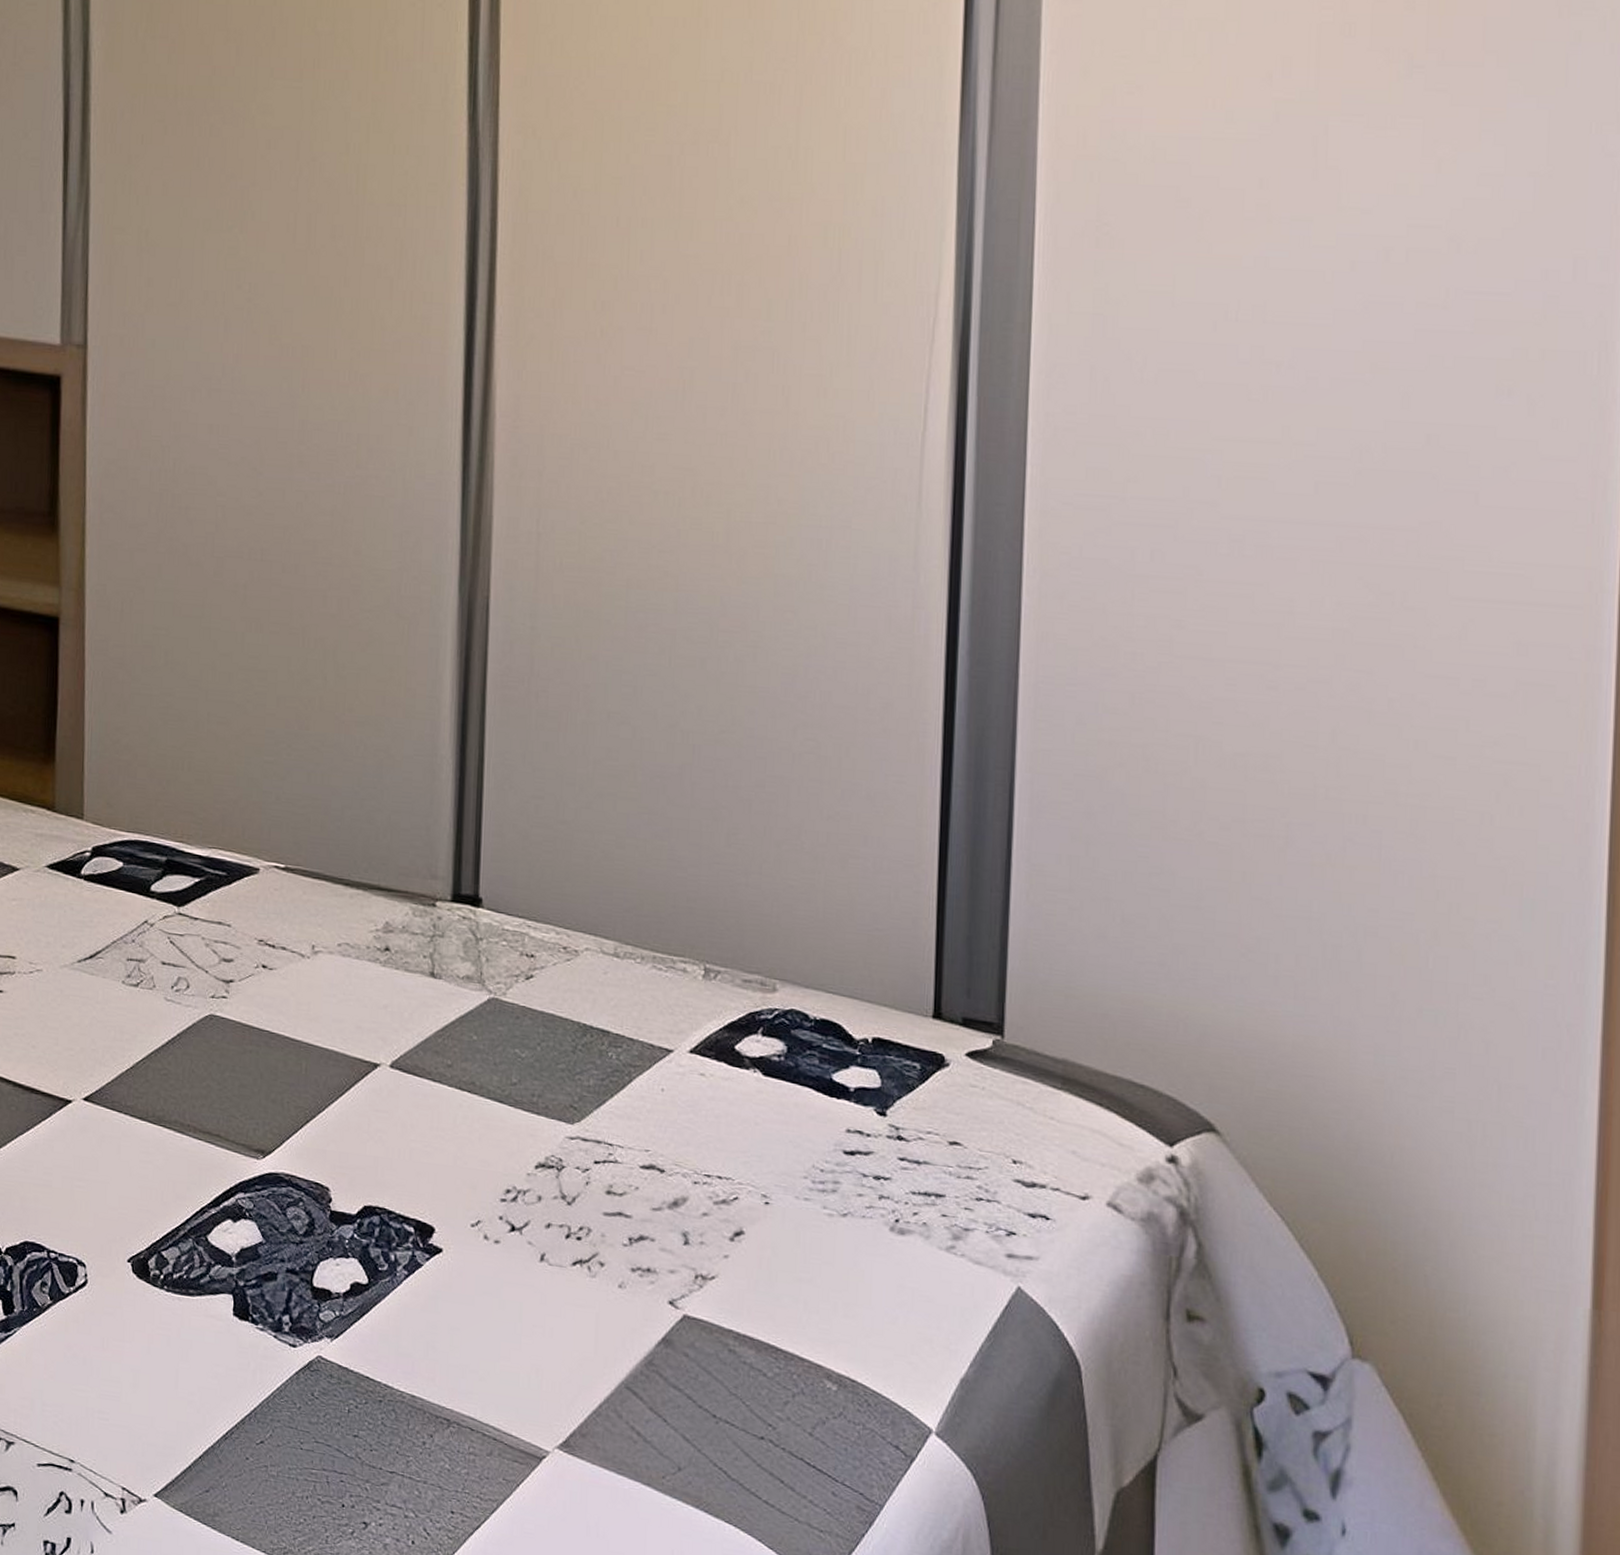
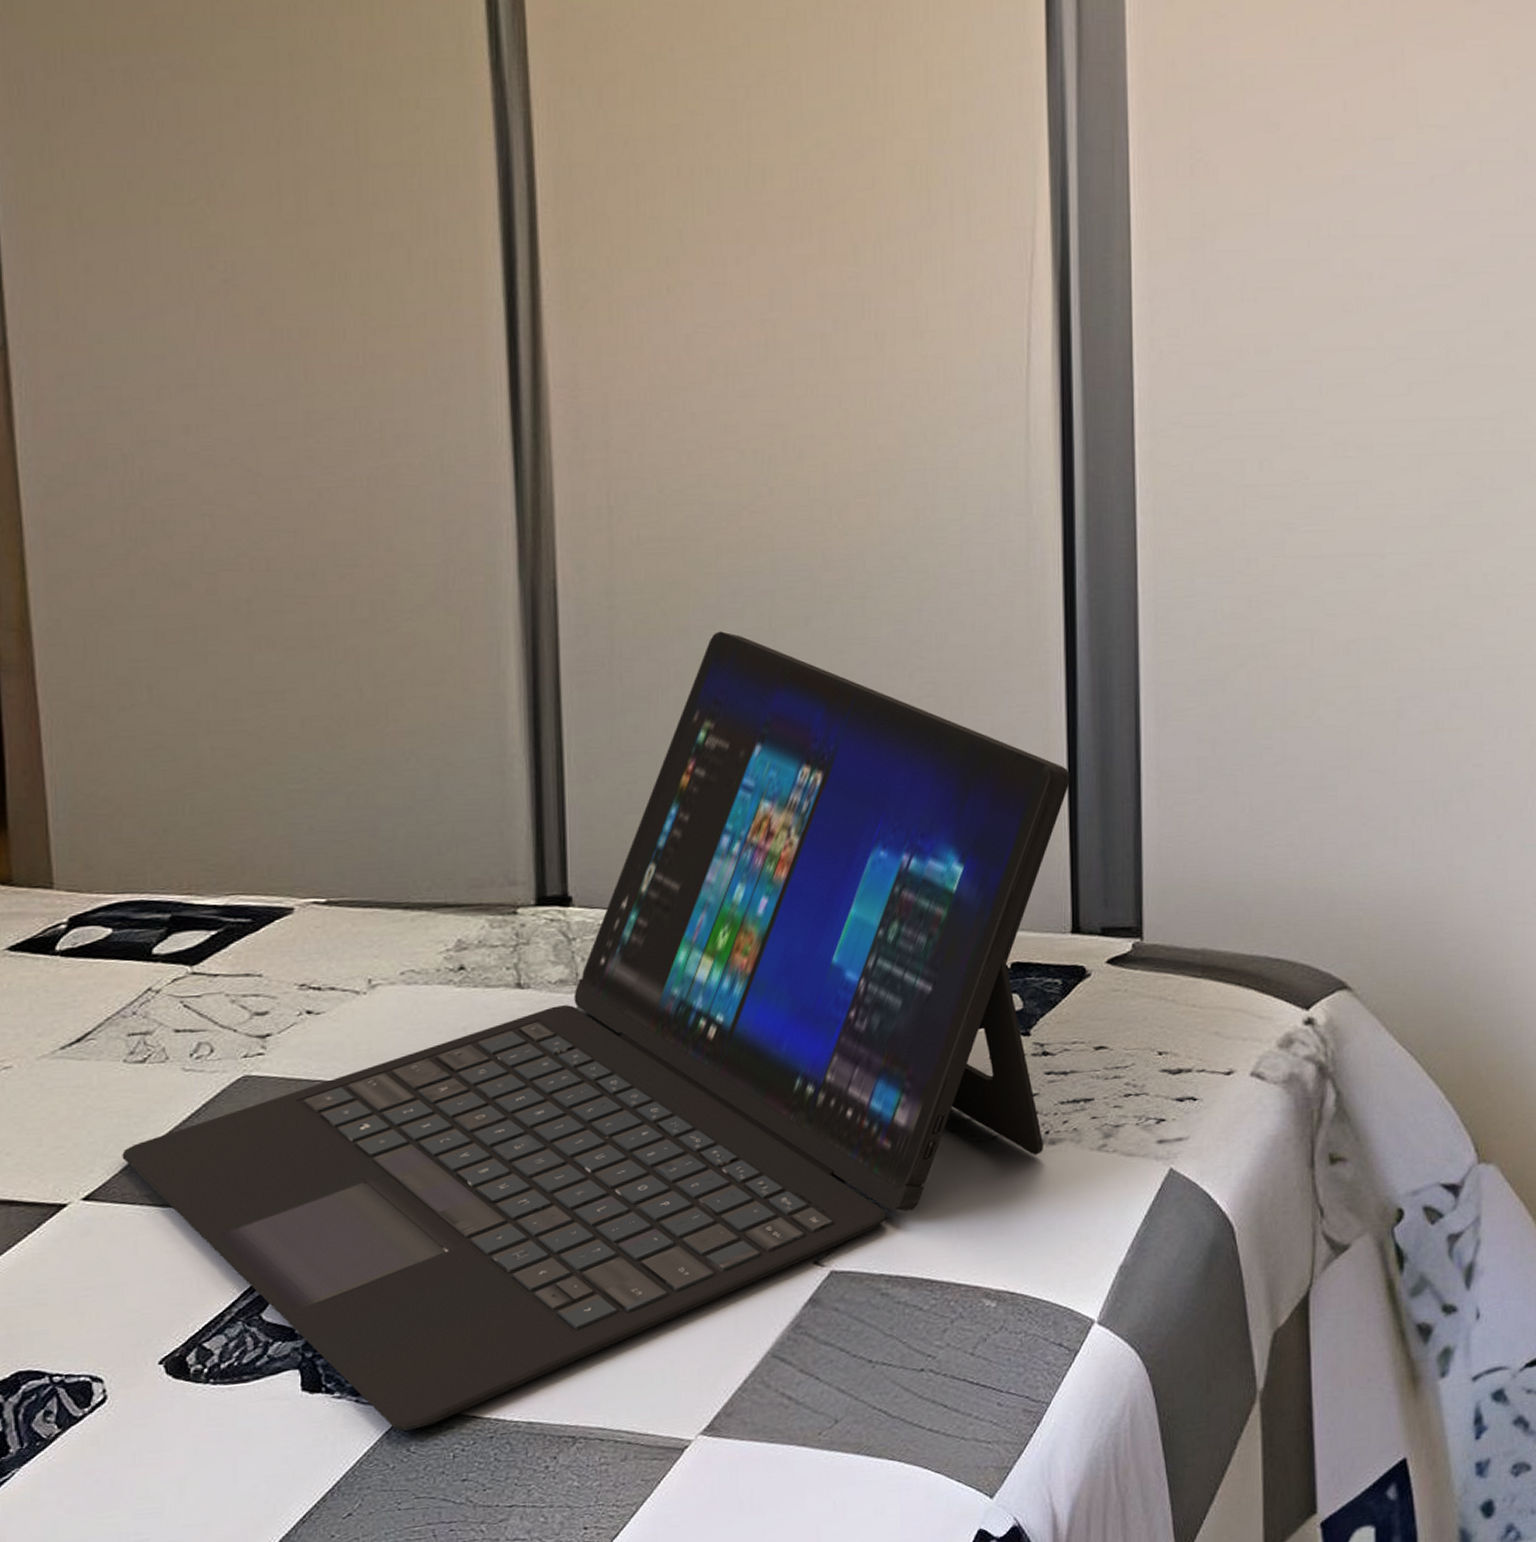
laptop: none [115,663,941,1376] -> present [122,631,1070,1431]

